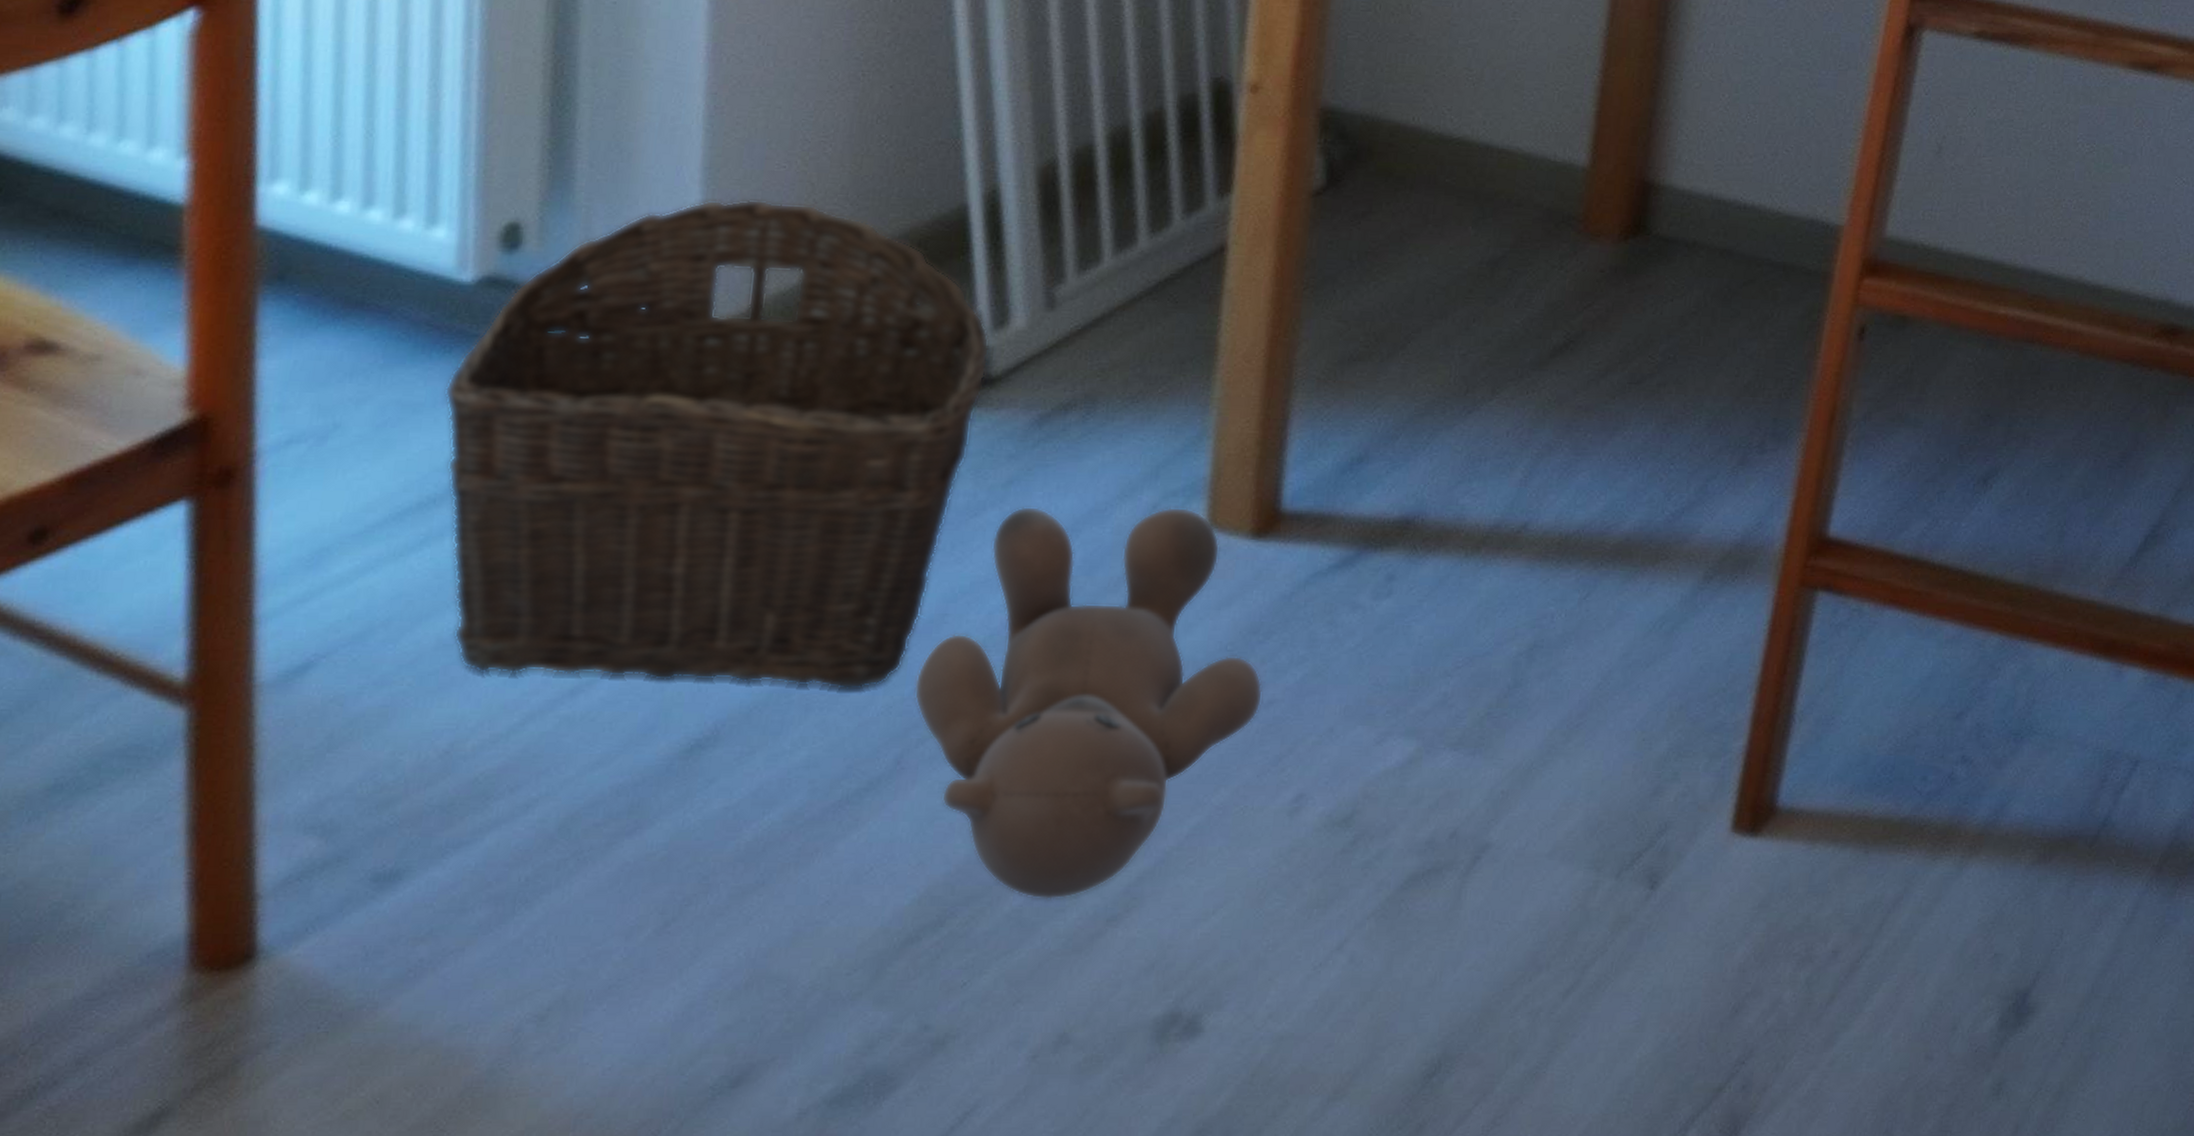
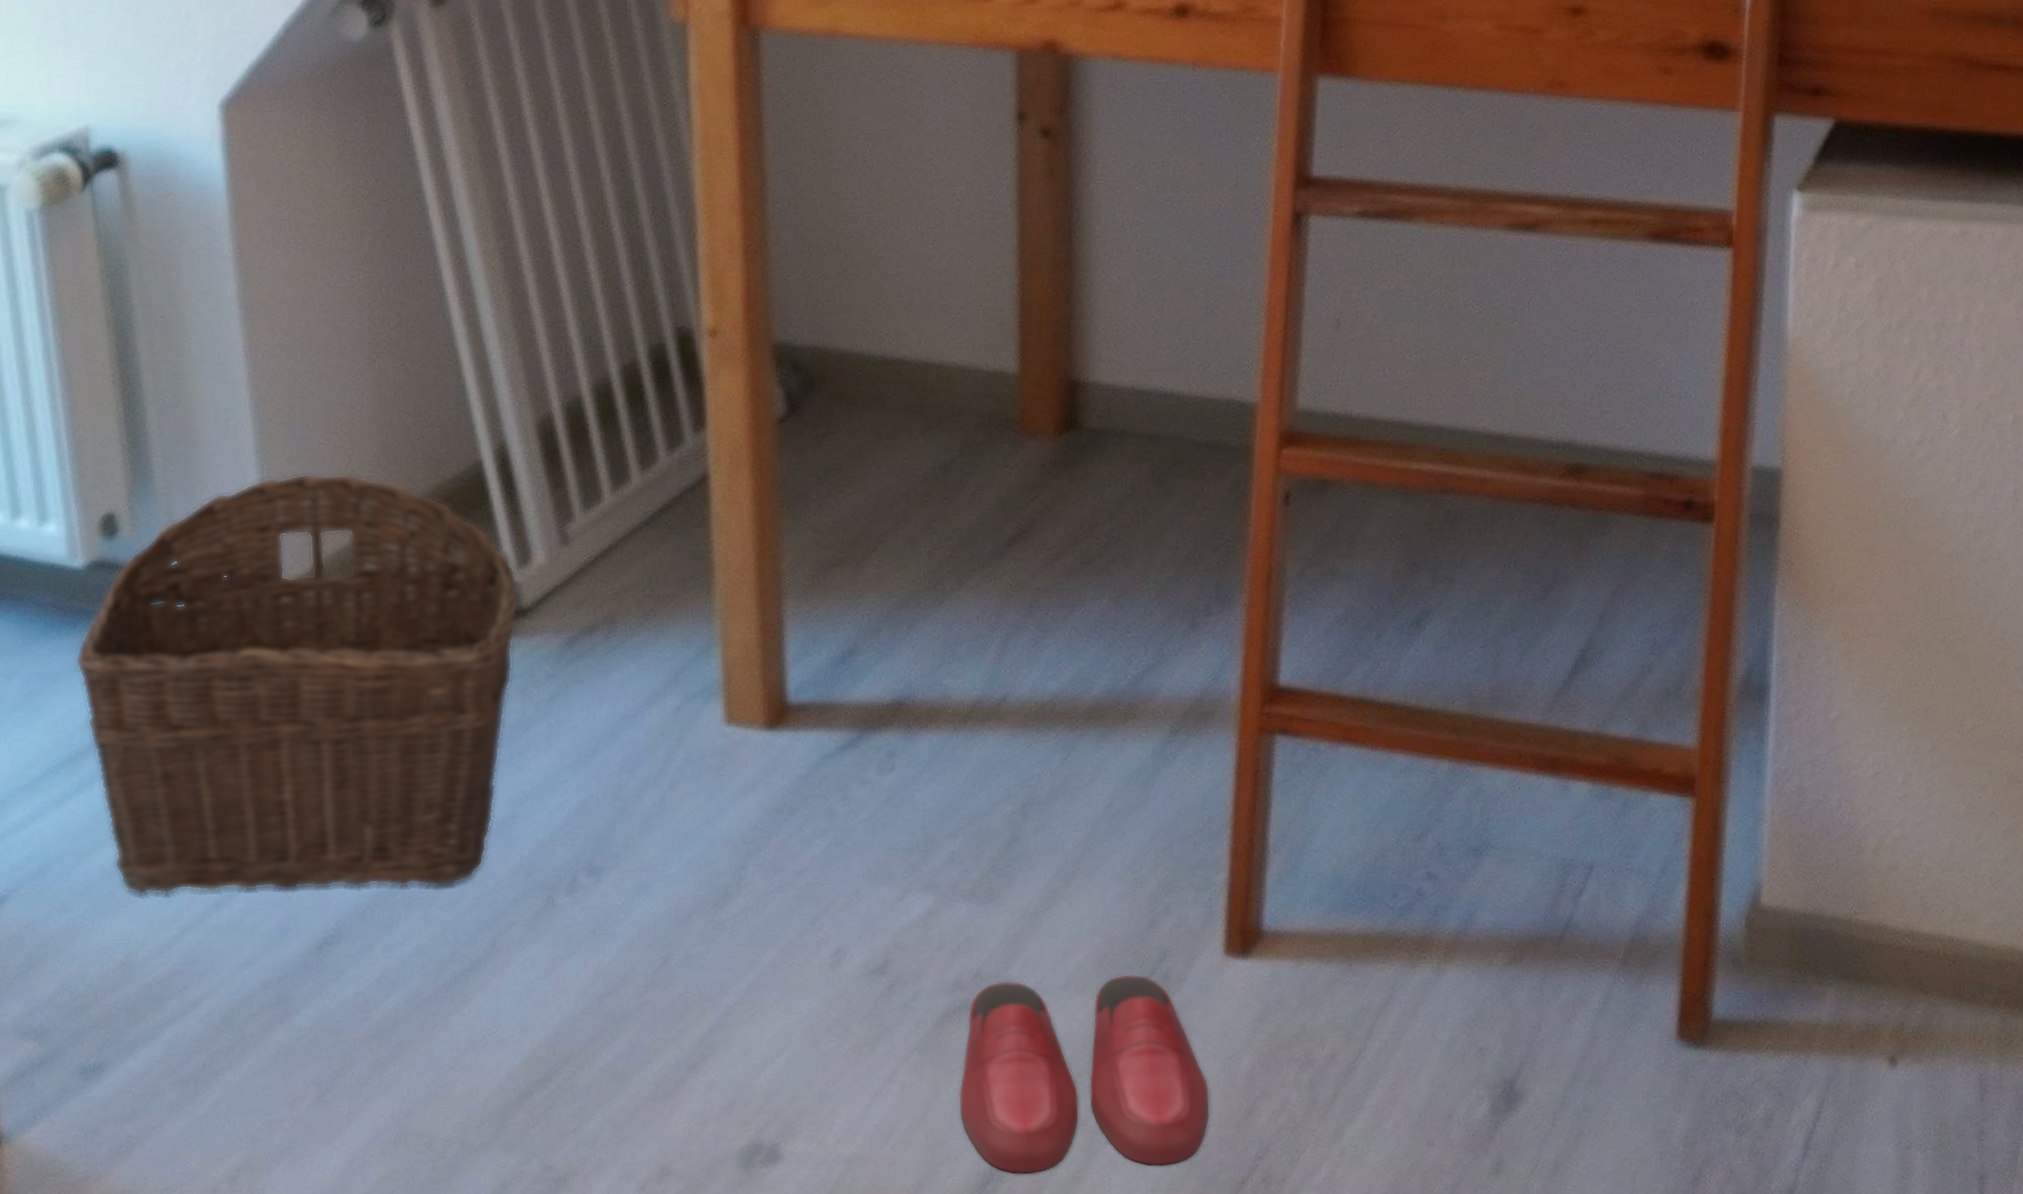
teddy bear: present [914,506,1263,899] -> none [497,707,795,1054]
slippers: none [1412,844,1696,1067] -> present [958,974,1210,1175]

